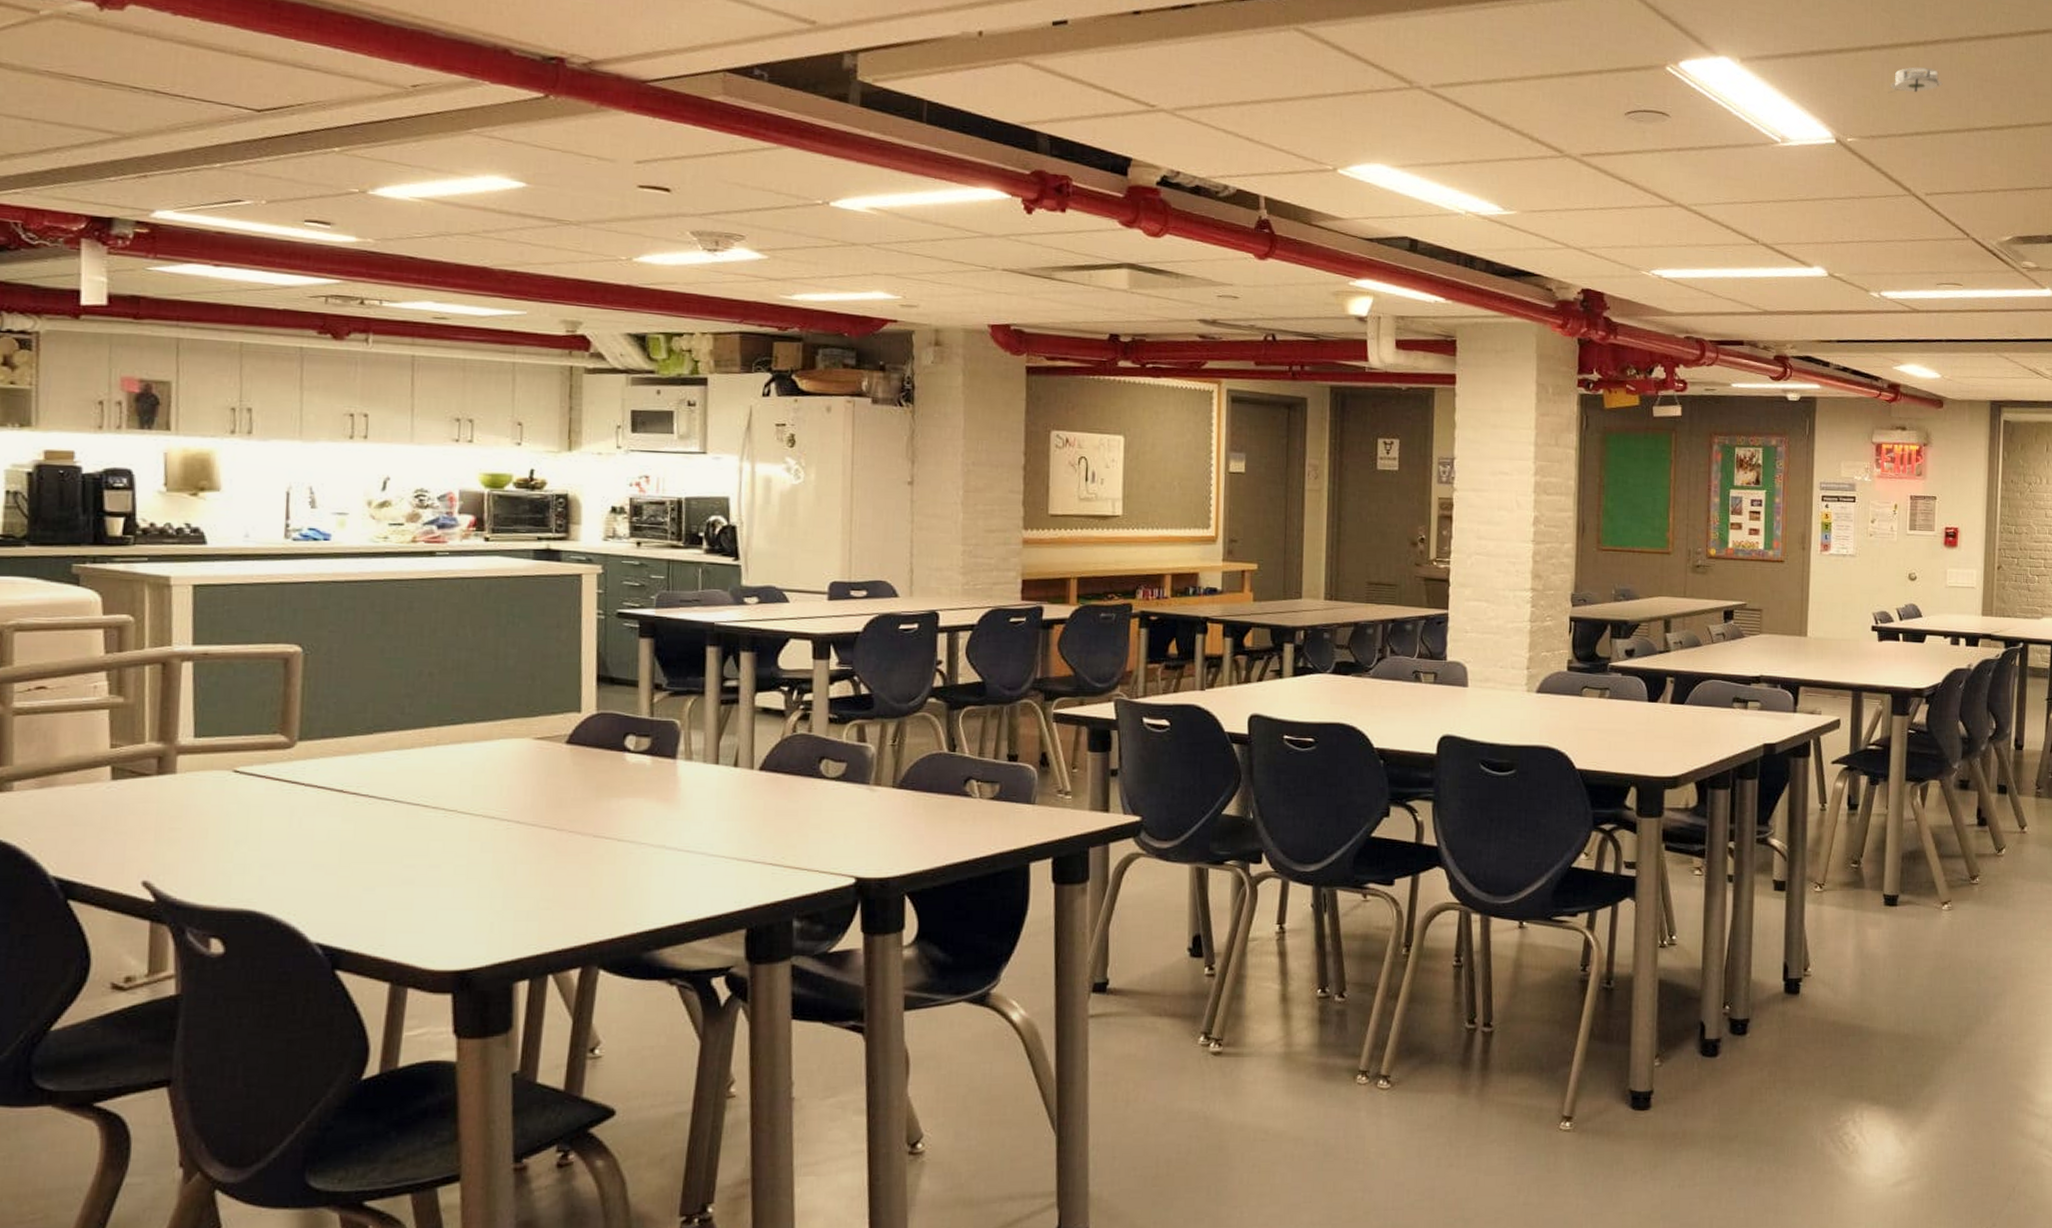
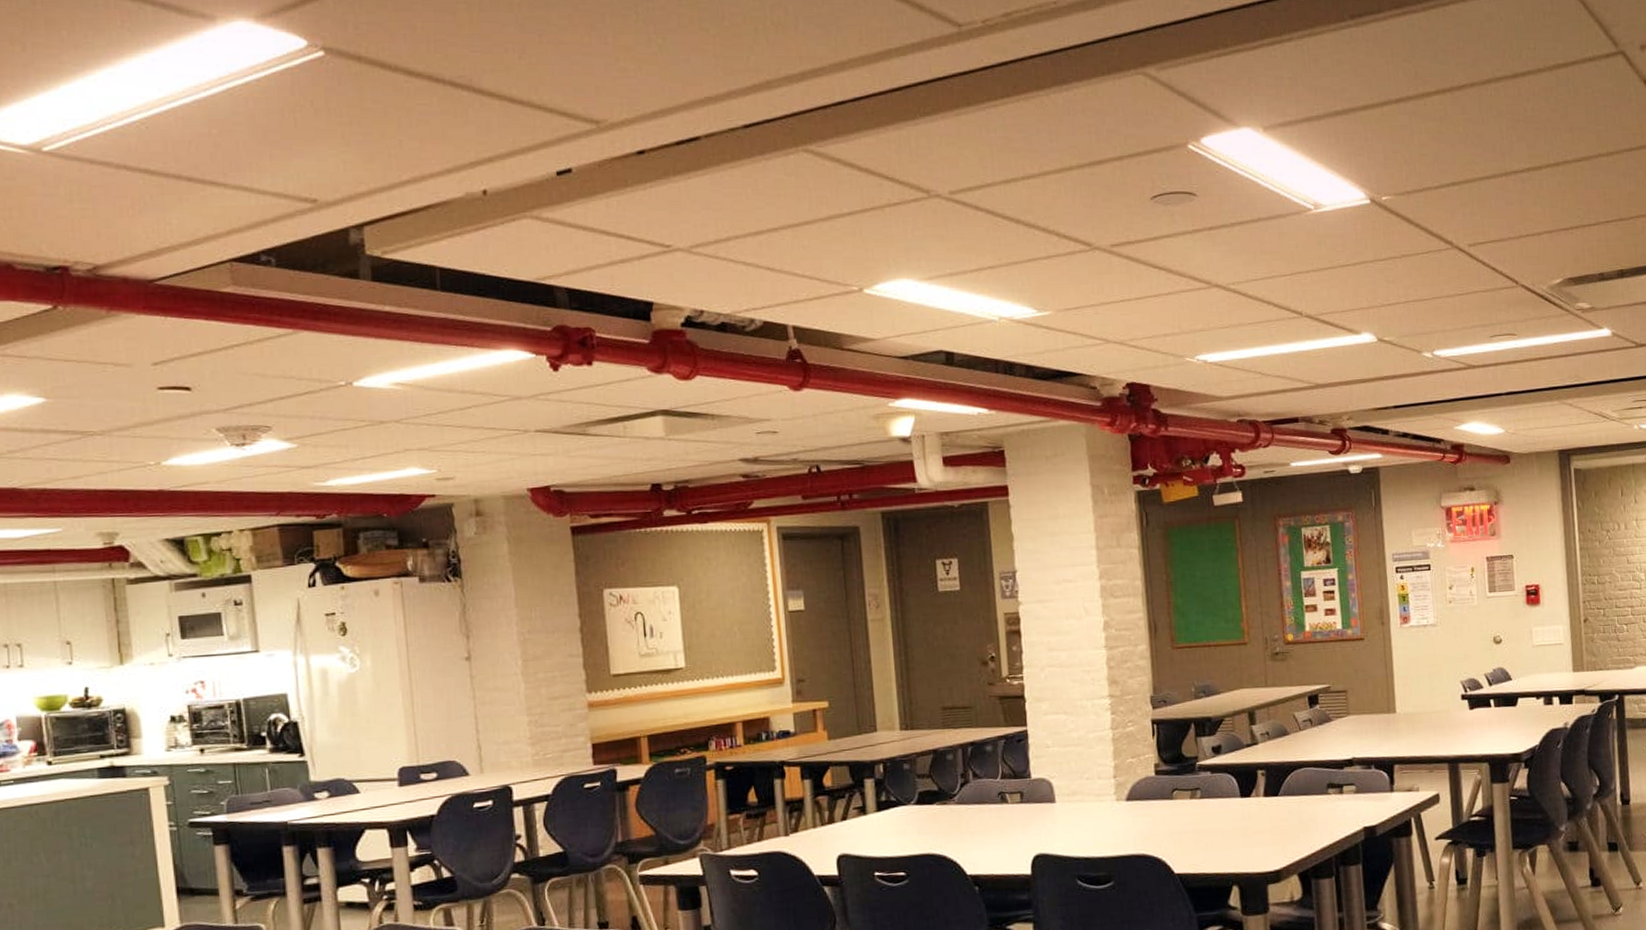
smoke detector: present [1888,67,1943,94] -> none [1419,114,1474,146]

